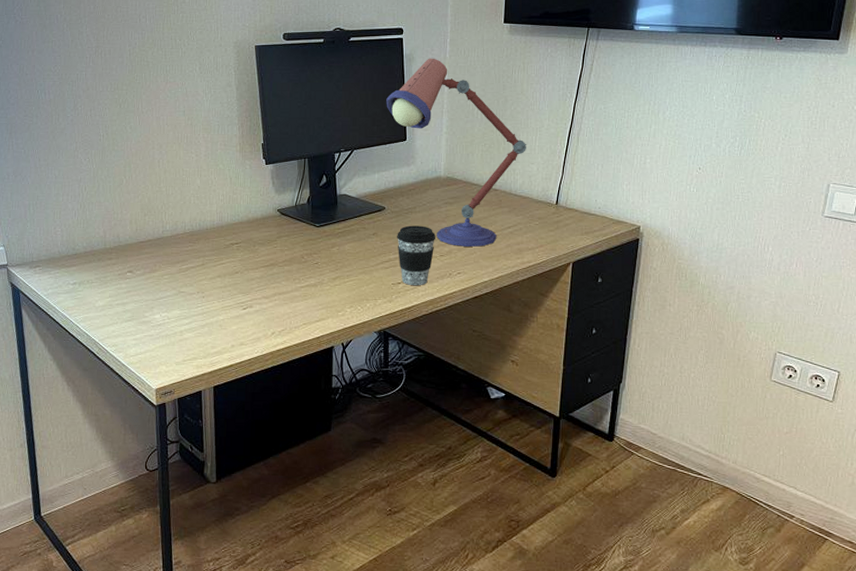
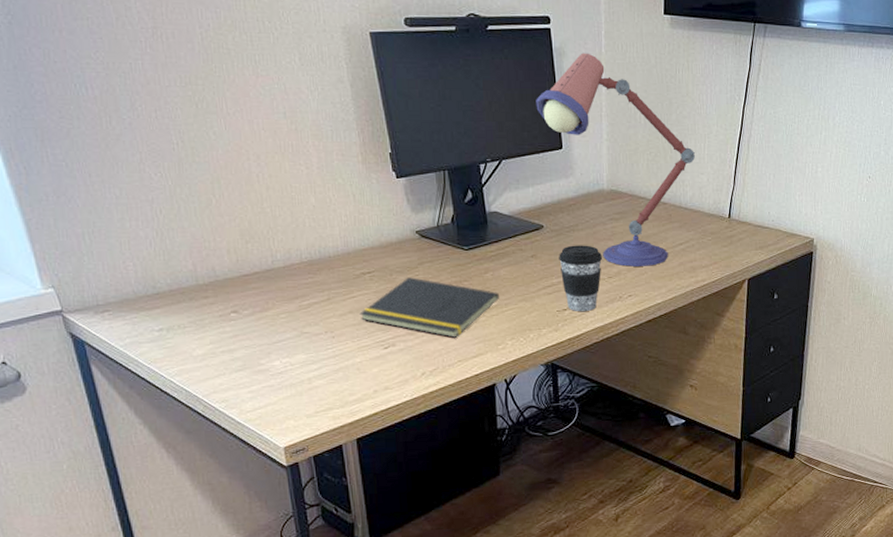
notepad: none [226,249,342,303] -> present [359,277,499,338]

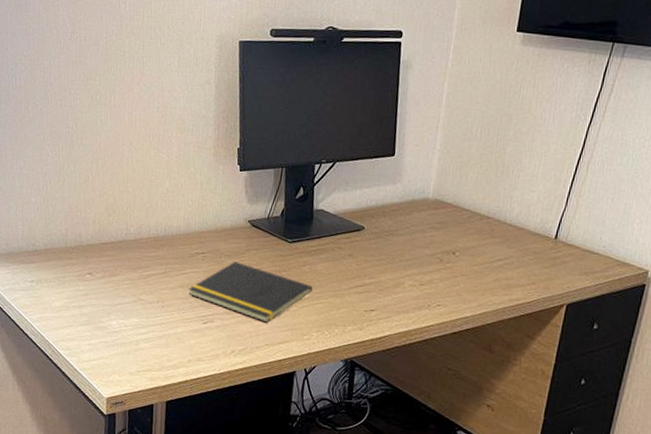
desk lamp: present [536,53,696,267] -> none [376,66,529,279]
coffee cup: present [559,245,602,312] -> none [374,249,417,315]

